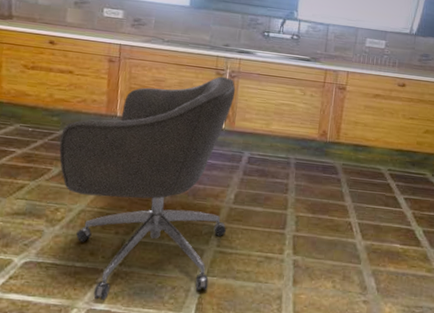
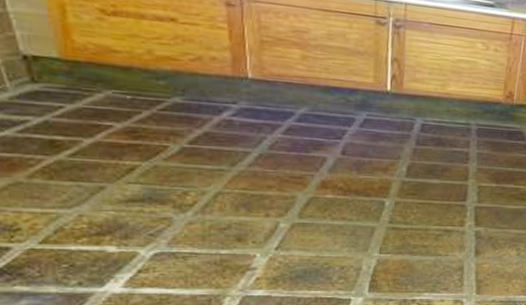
chair: present [59,76,236,300] -> none [174,26,402,286]

